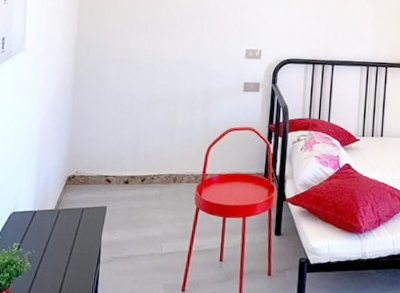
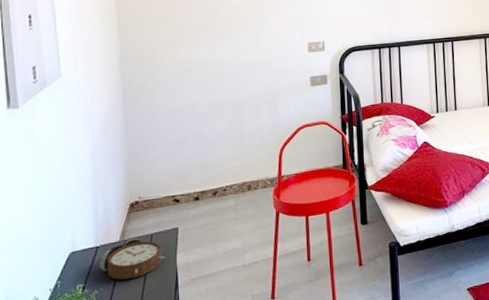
alarm clock: none [35,209,92,247] -> present [99,238,166,280]

